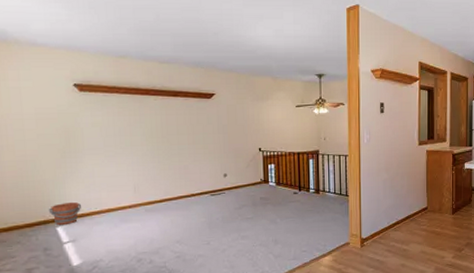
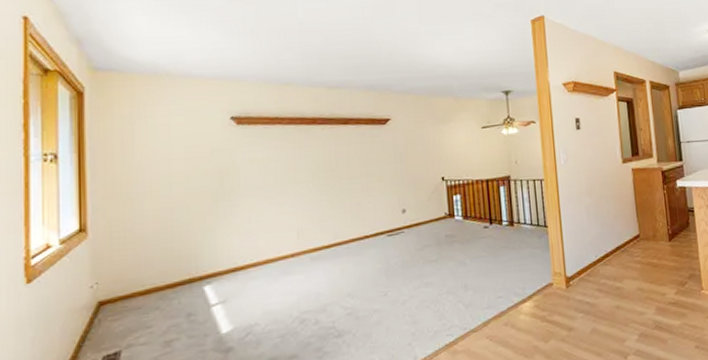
bucket: present [48,201,81,226] -> none [195,253,234,284]

